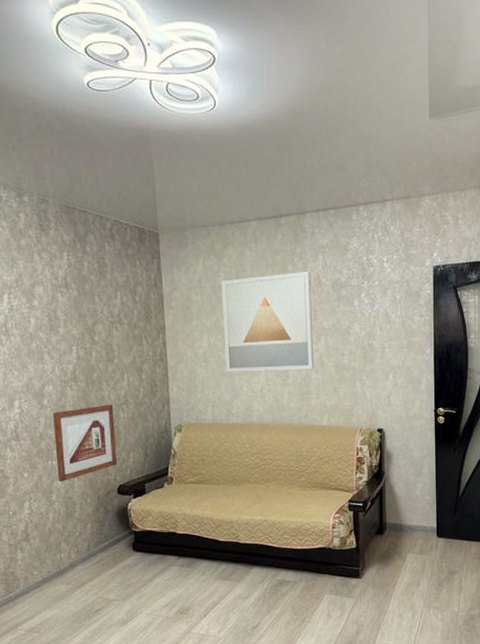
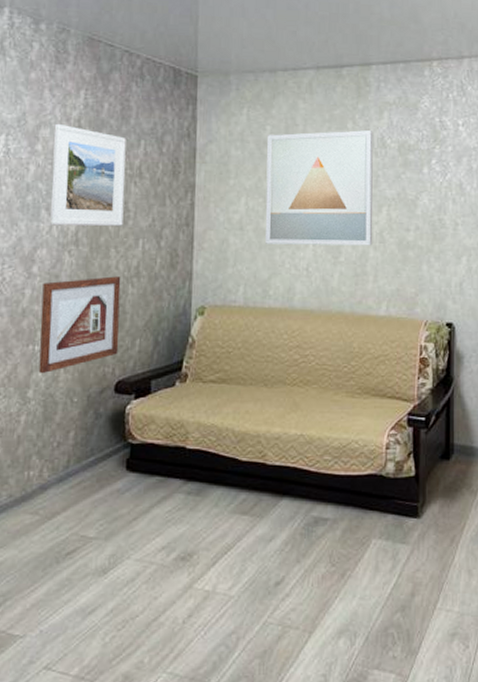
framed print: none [46,282,110,366] -> present [50,123,126,226]

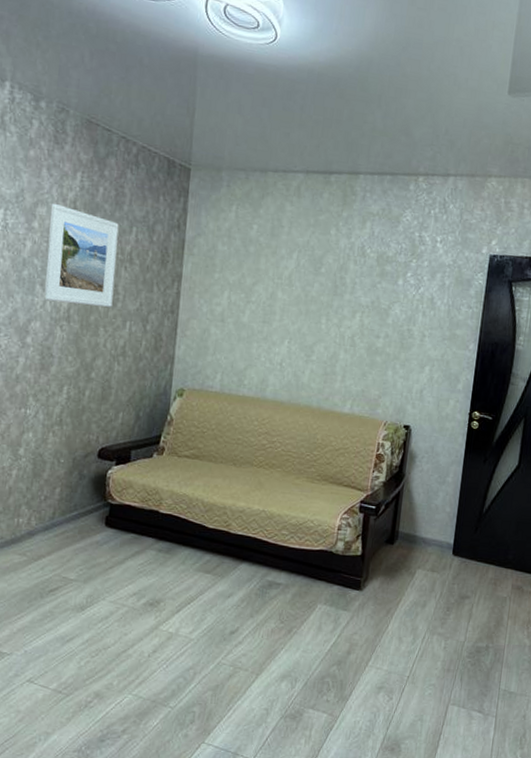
picture frame: present [38,276,121,374] -> none [29,353,108,436]
wall art: present [265,130,373,246] -> none [244,233,355,348]

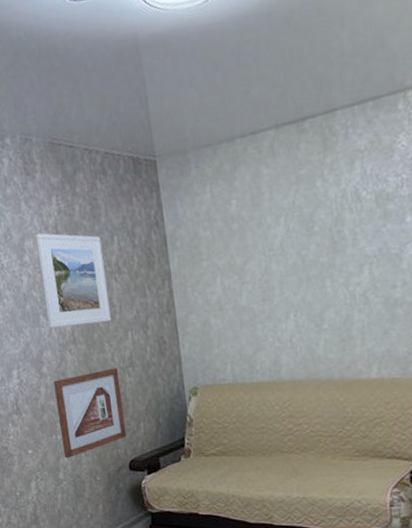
picture frame: none [29,353,108,436] -> present [53,368,127,459]

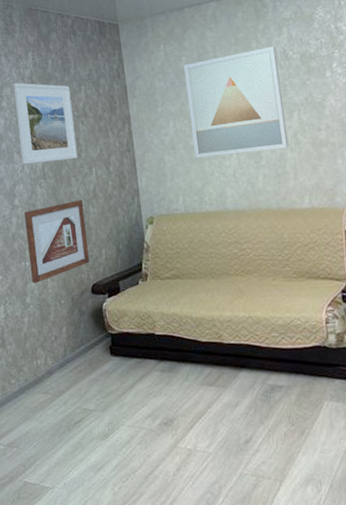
wall art: none [233,185,357,321] -> present [183,46,289,158]

